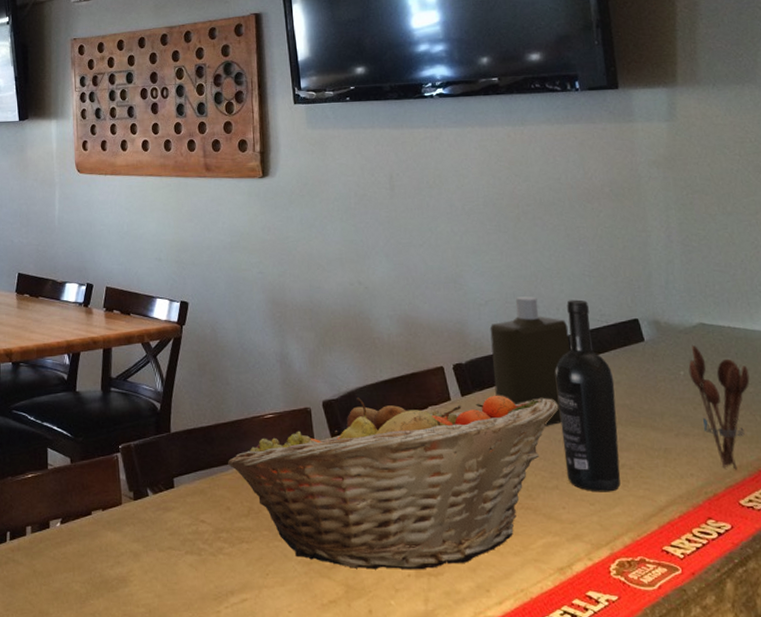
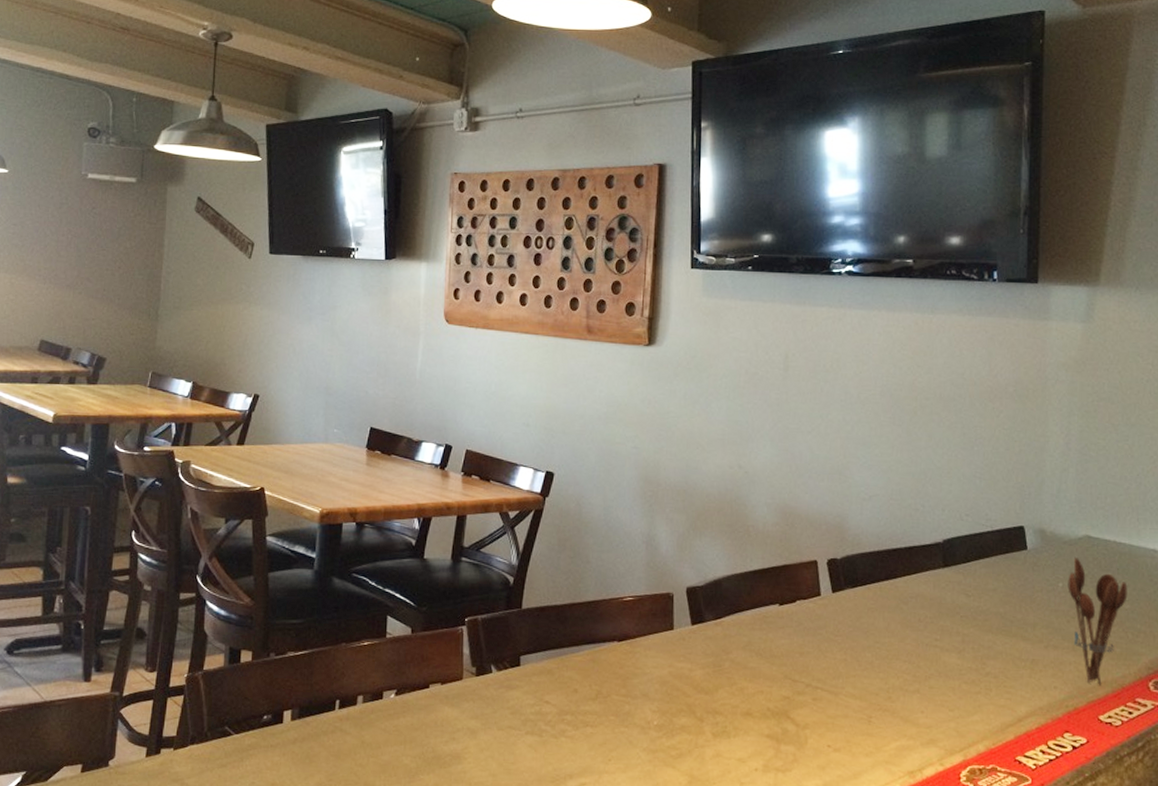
fruit basket: present [228,395,559,570] -> none [580,585,931,765]
bottle: present [489,296,570,426] -> none [868,494,951,629]
wine bottle: present [555,299,621,492] -> none [930,501,991,699]

